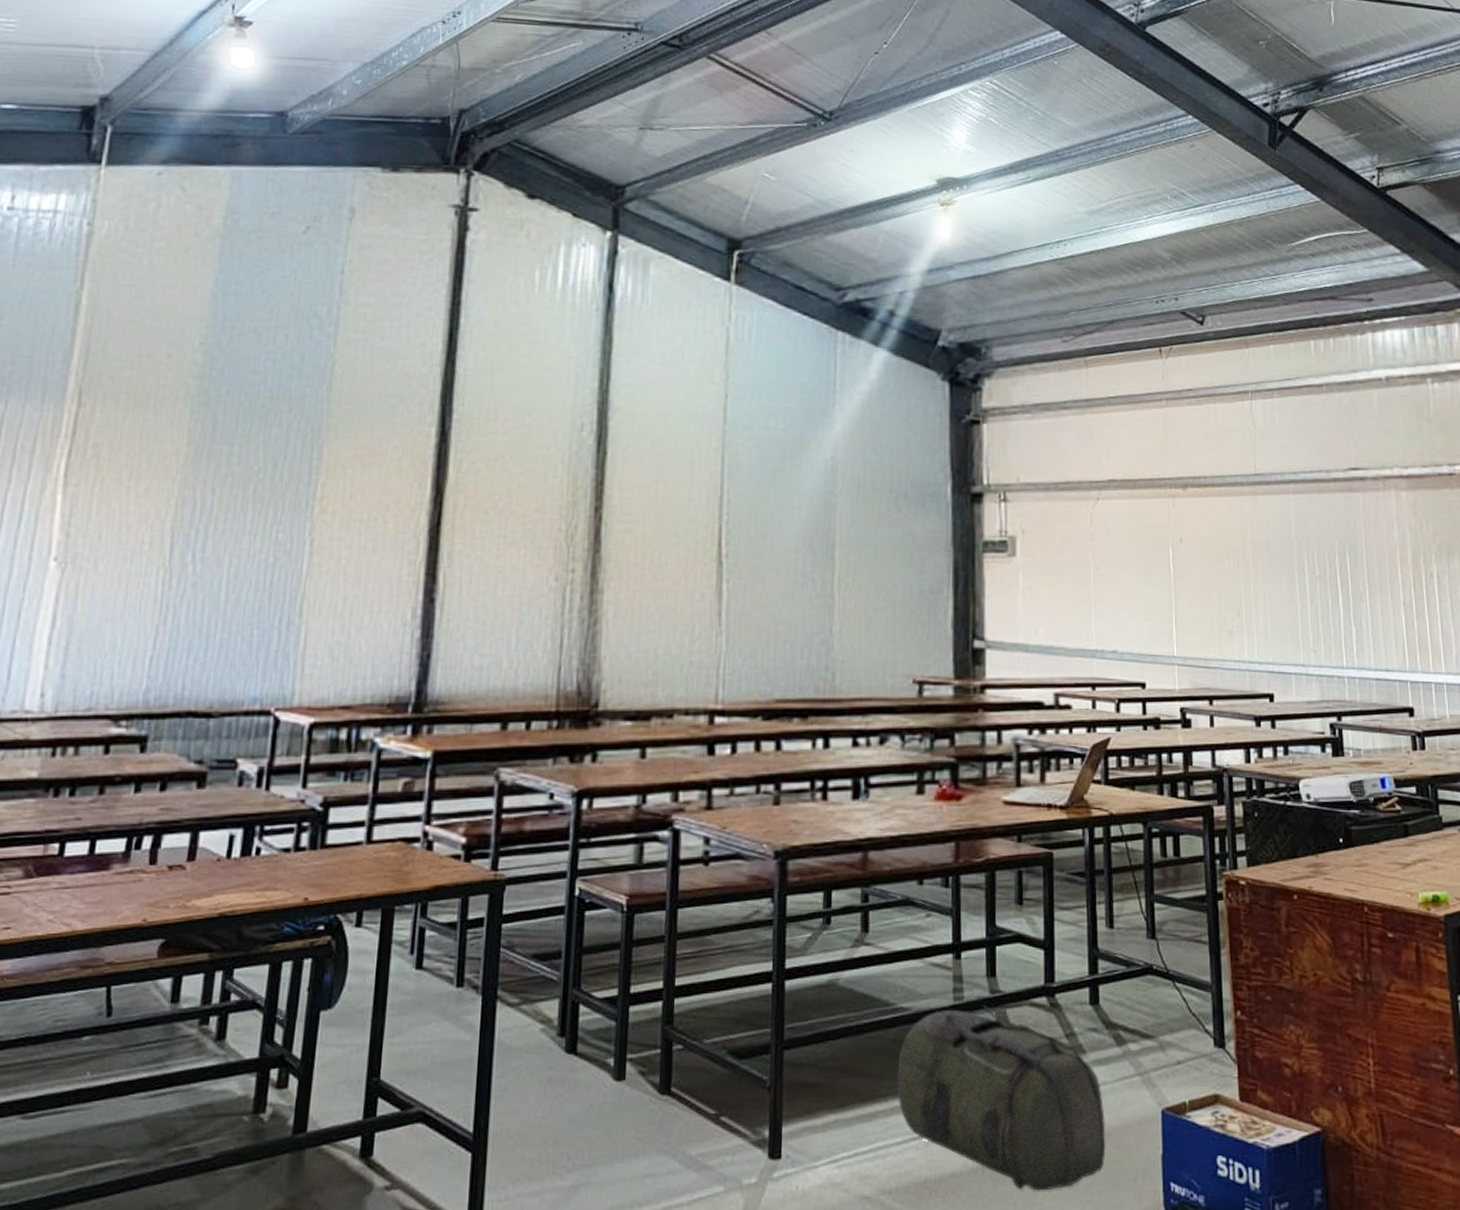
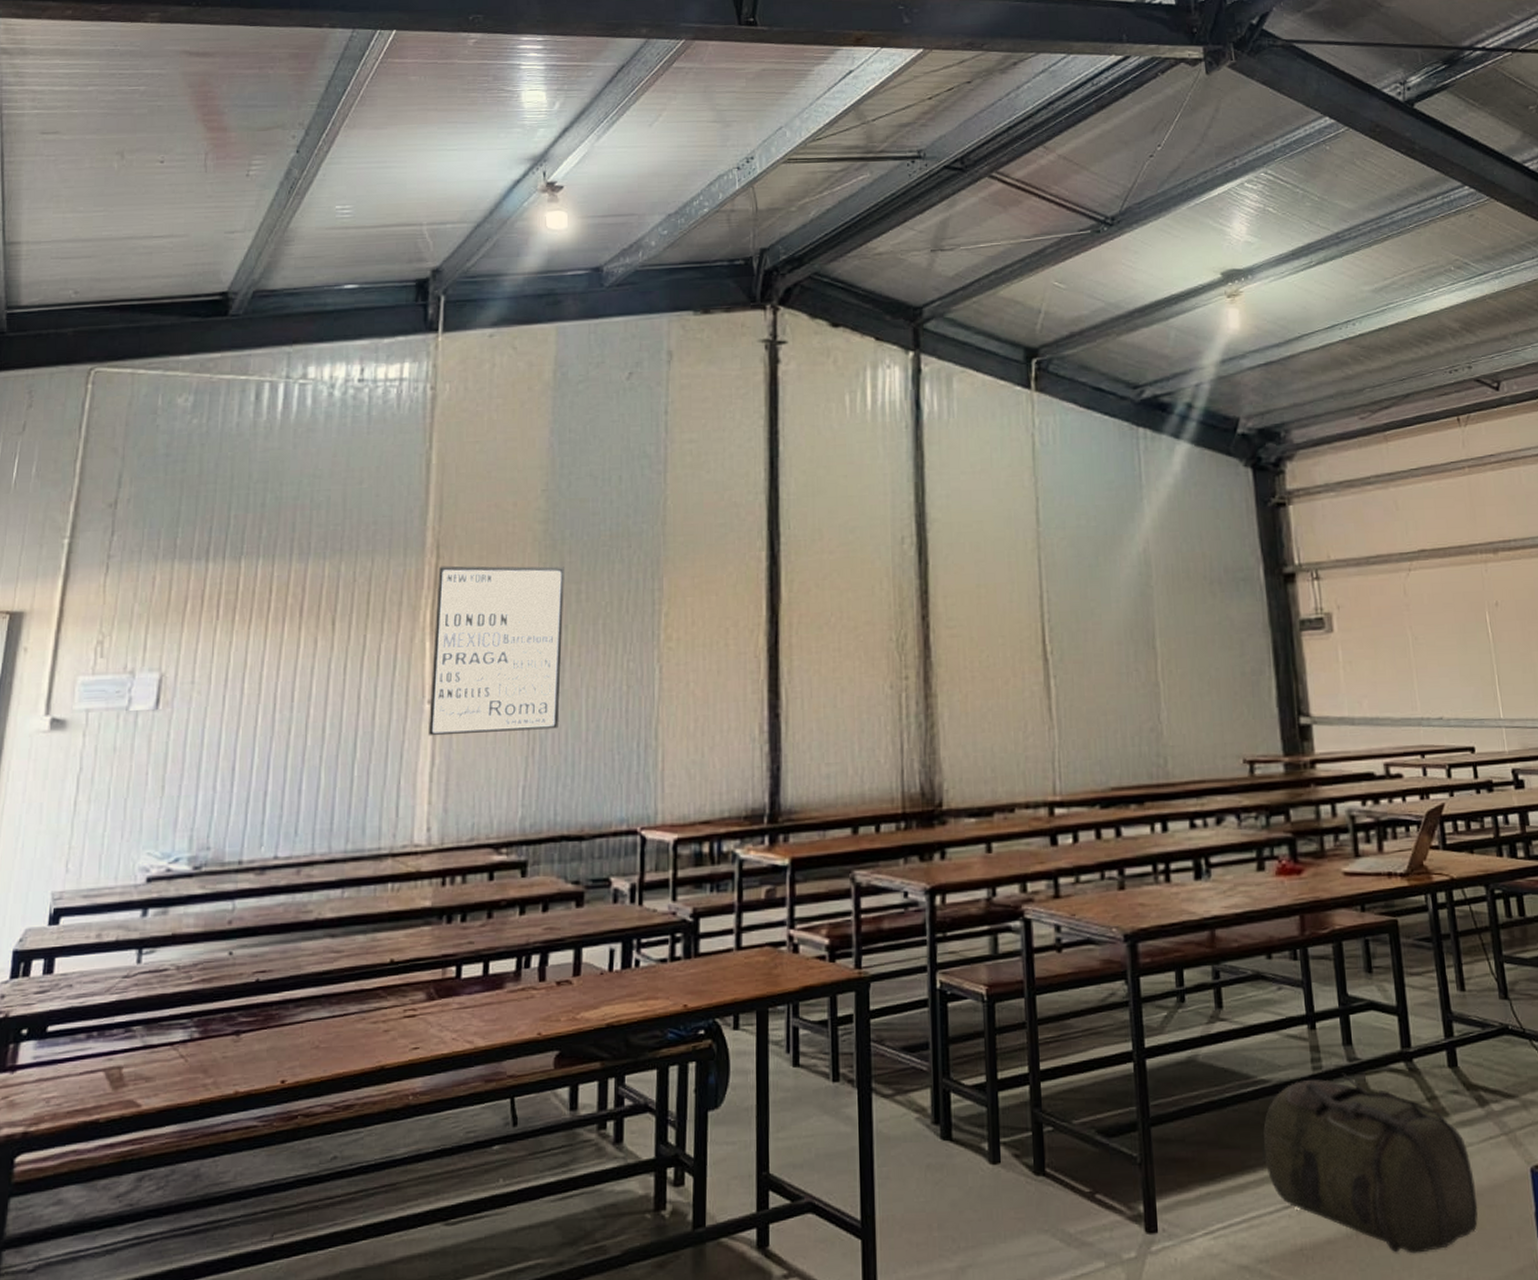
wall art: none [50,415,217,598] -> present [427,565,564,736]

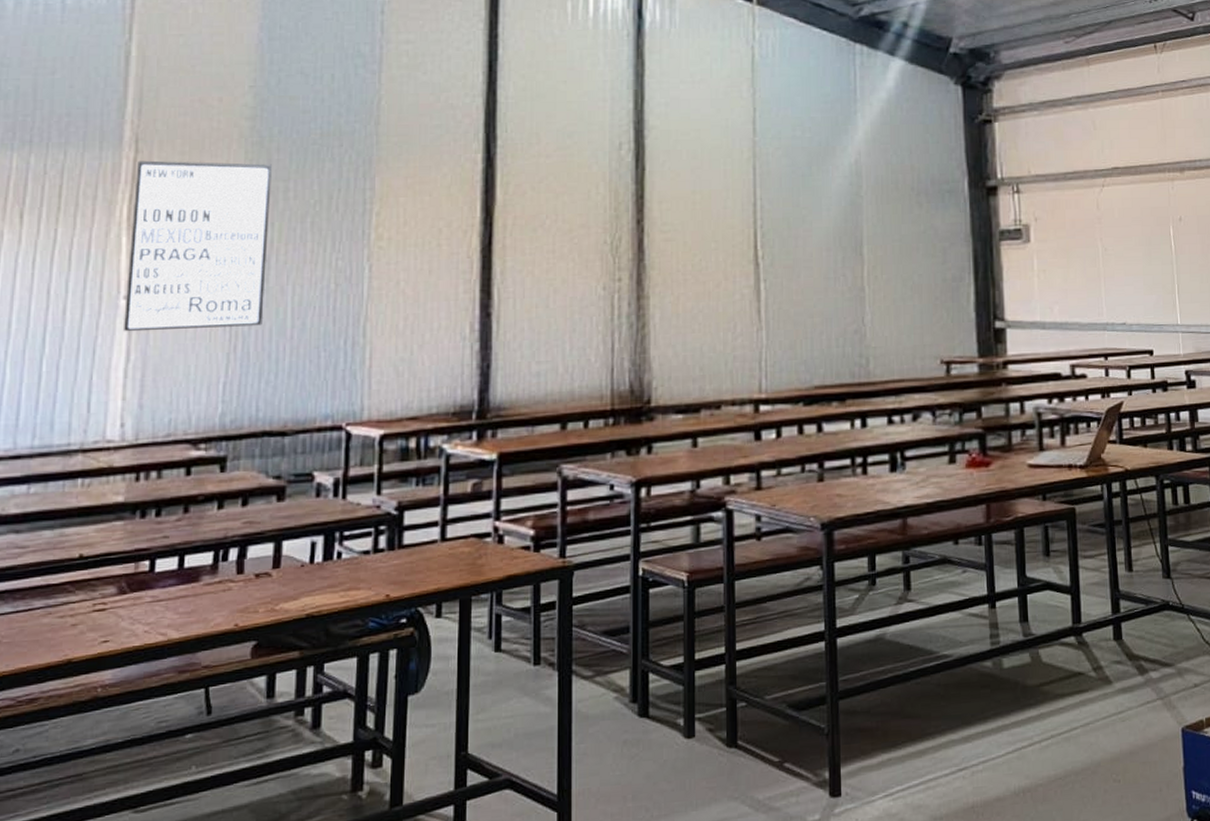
backpack: present [1263,1073,1478,1254] -> none [942,647,1133,807]

